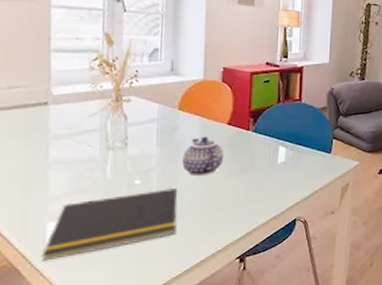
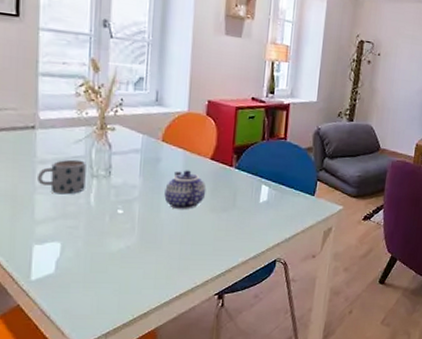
notepad: present [41,189,178,261] -> none [27,220,160,282]
mug: none [51,133,102,169] -> present [38,159,86,195]

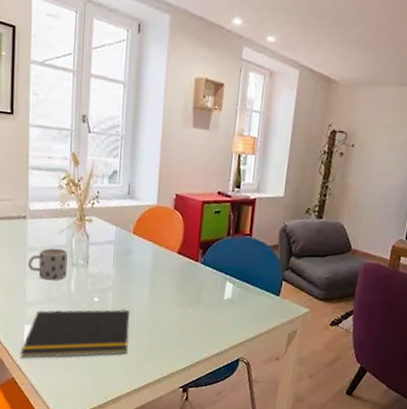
notepad: none [27,220,160,282] -> present [20,309,130,359]
teapot: present [164,170,207,210] -> none [135,263,173,302]

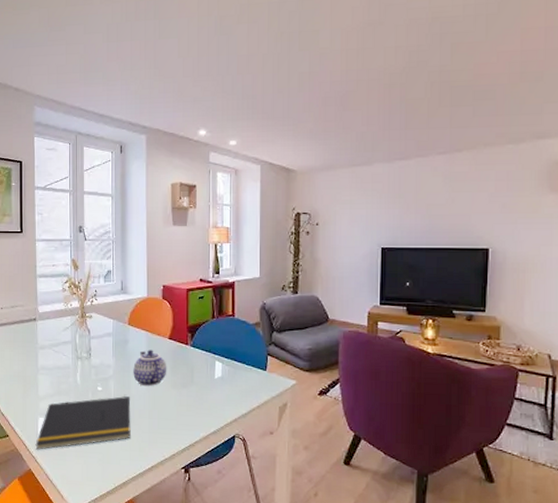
mug: present [28,247,68,281] -> none [39,344,73,375]
teapot: none [135,263,173,302] -> present [133,350,167,387]

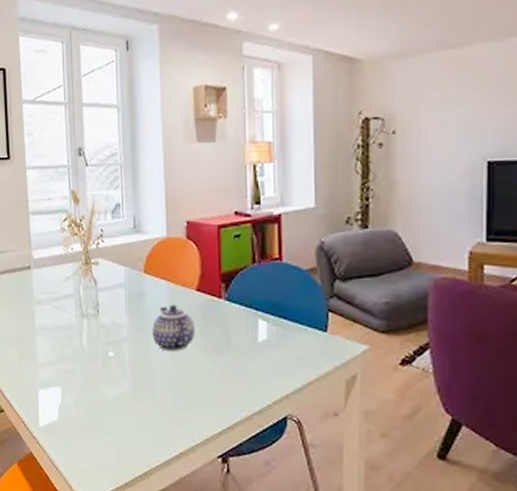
notepad: present [35,396,131,450] -> none [36,364,152,429]

